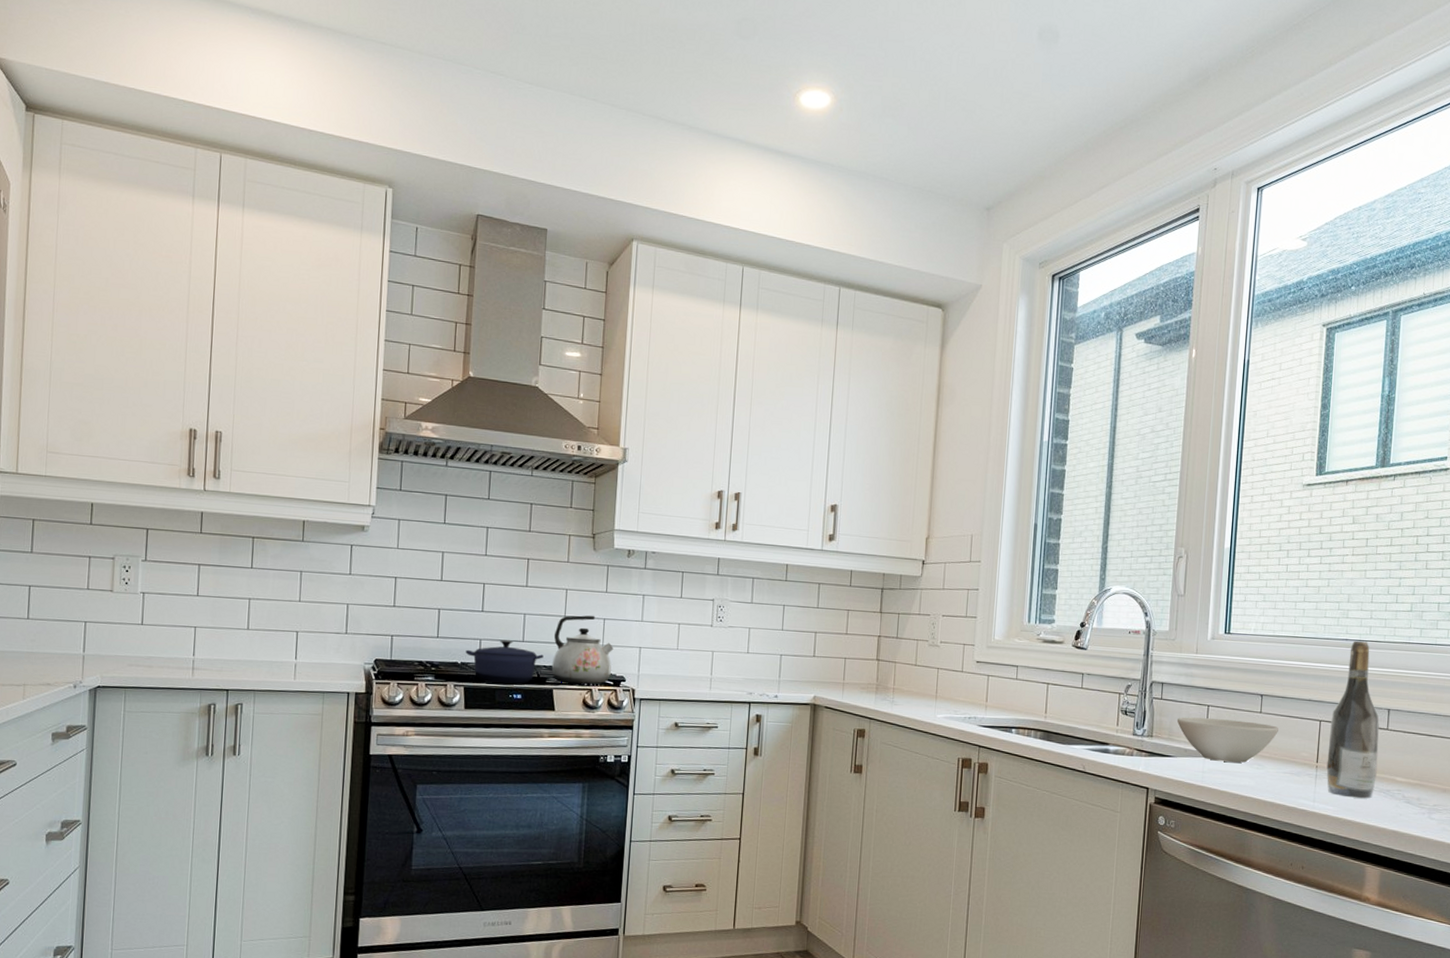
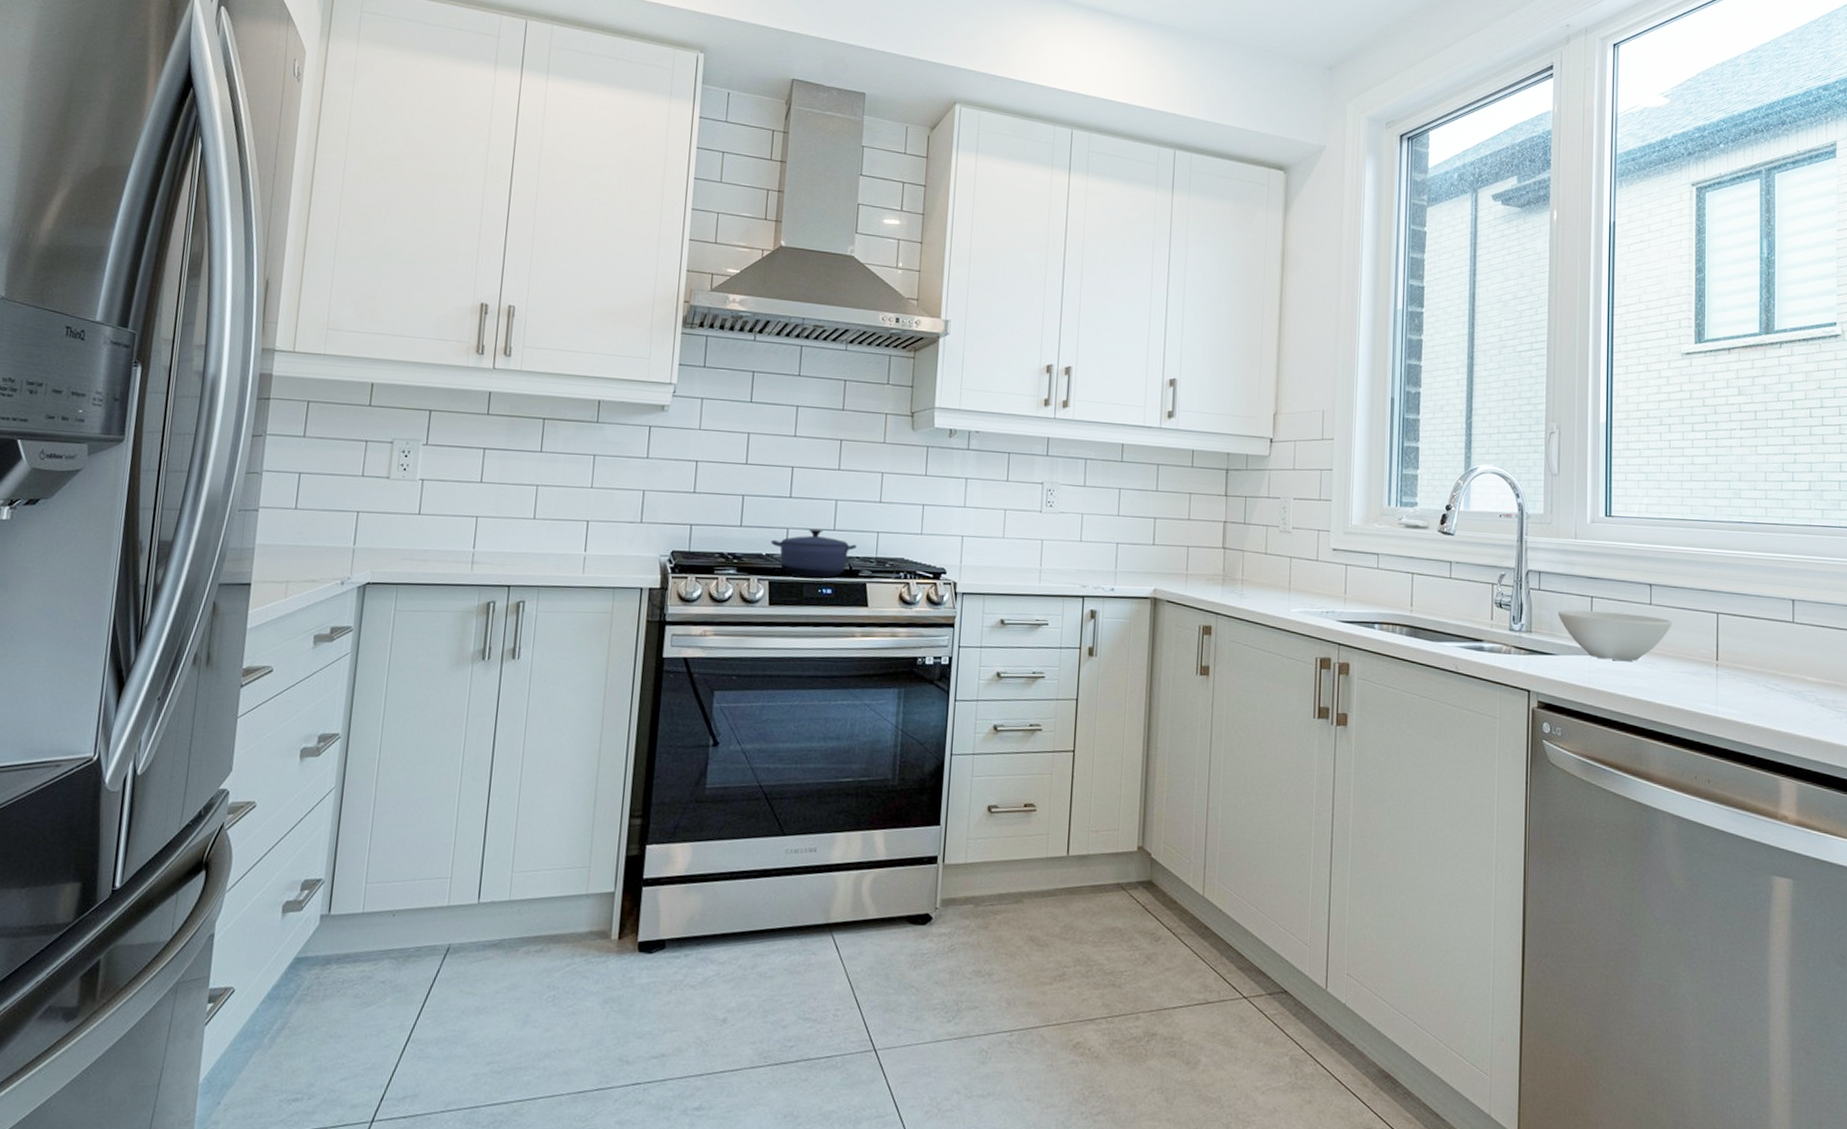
kettle: present [551,615,614,685] -> none [864,500,934,578]
wine bottle: present [1326,641,1380,799] -> none [1728,523,1785,702]

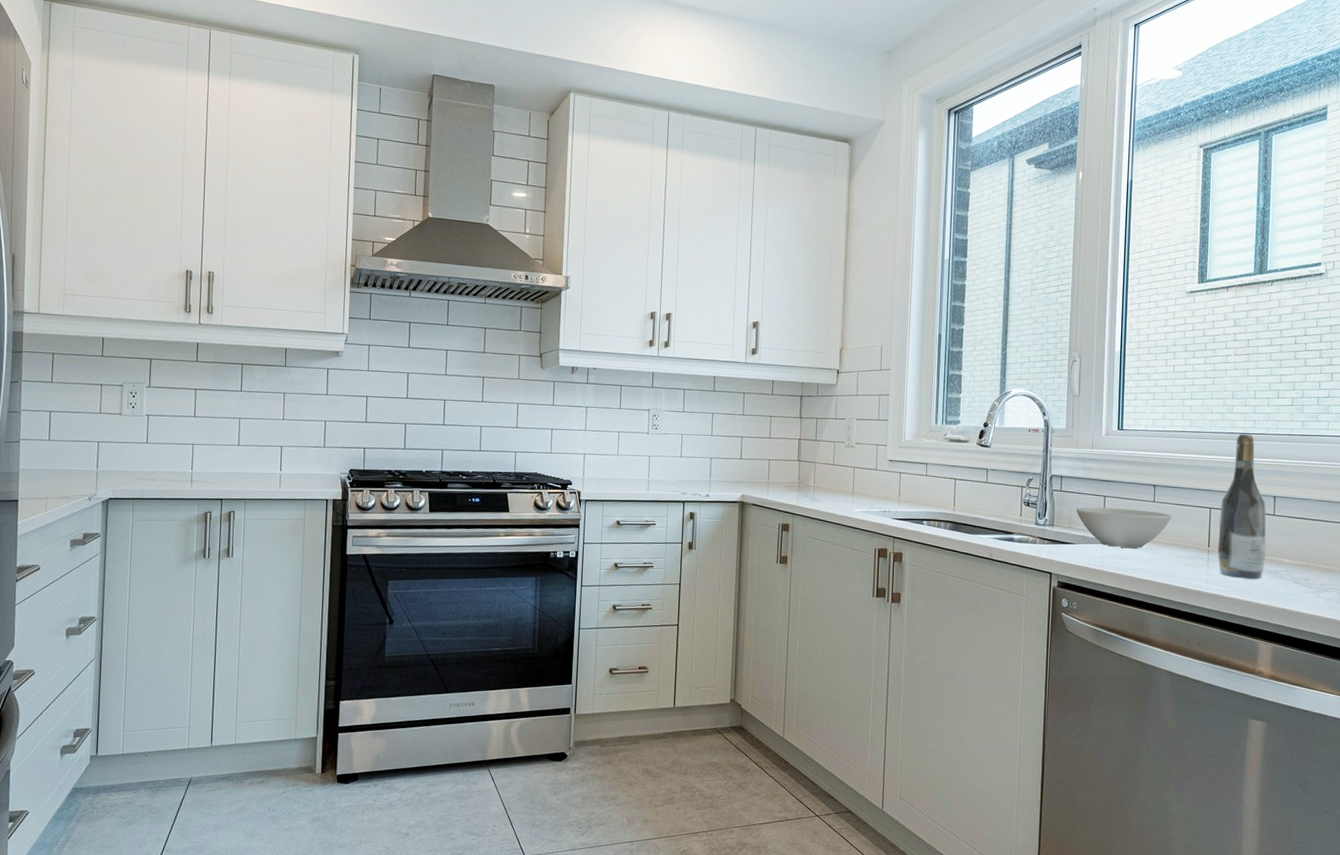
cooking pot: present [771,528,857,579] -> none [429,450,499,490]
wine bottle: none [1728,523,1785,702] -> present [1217,434,1267,580]

